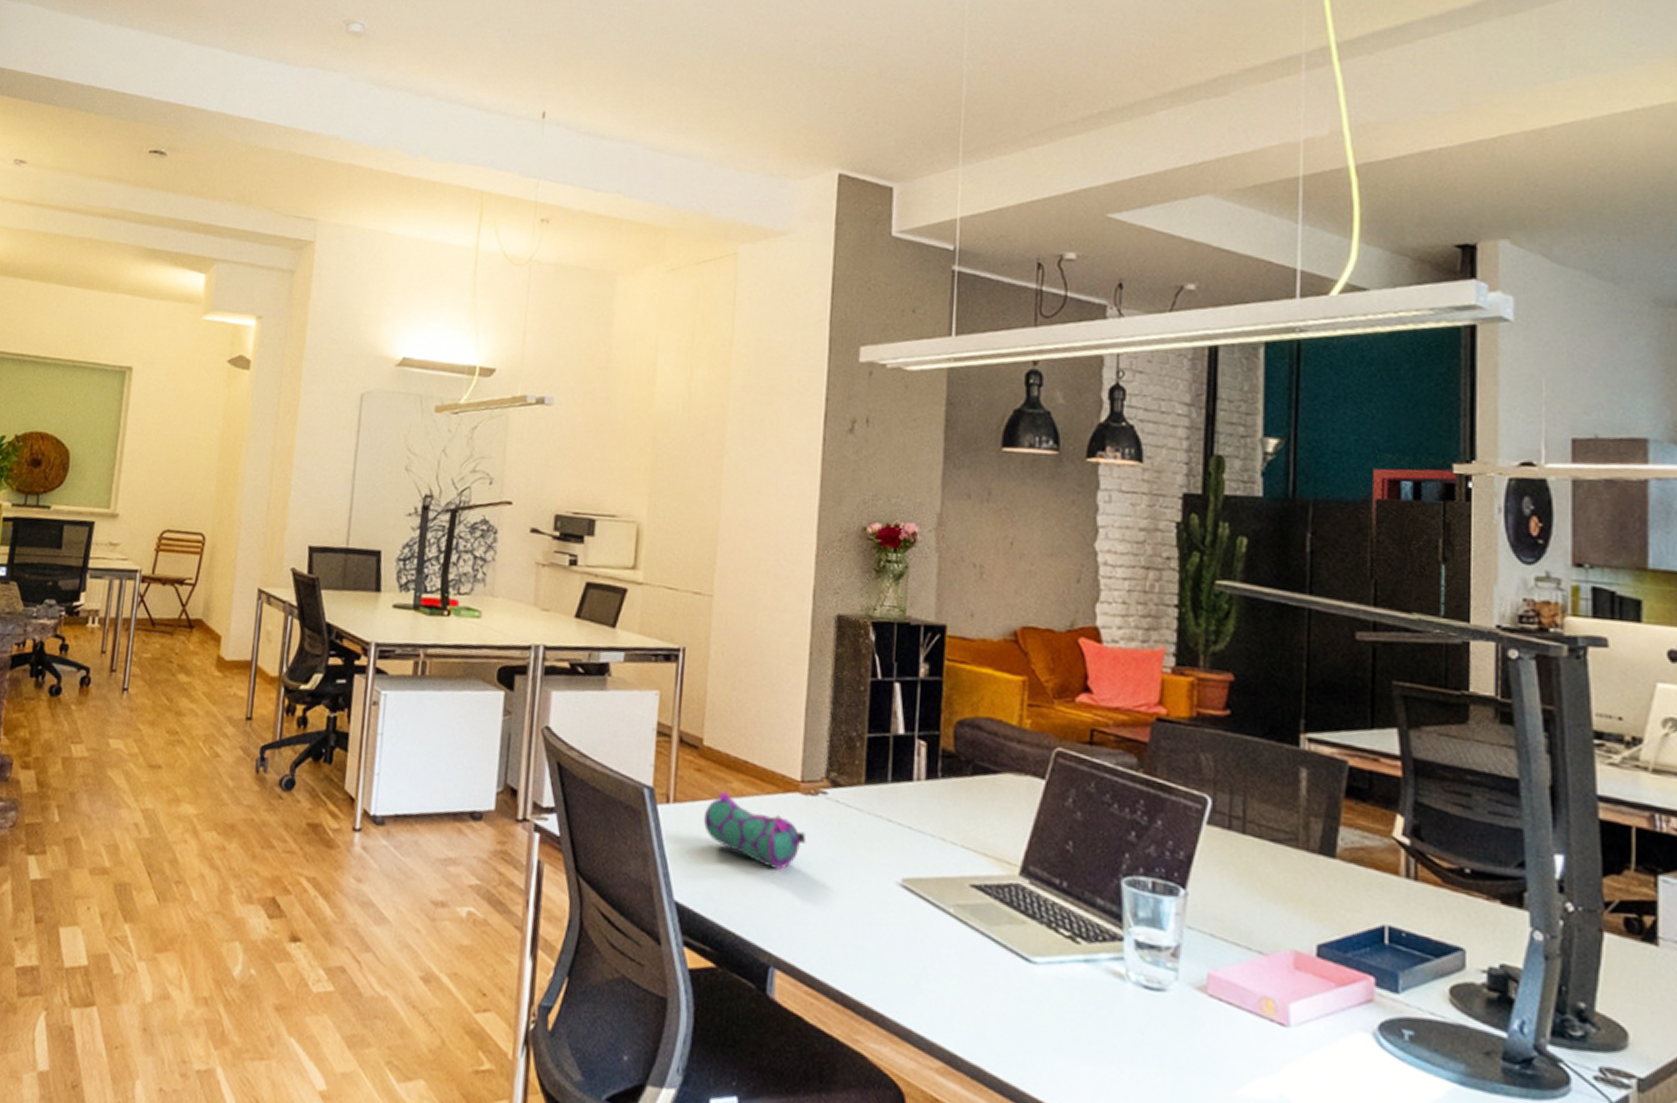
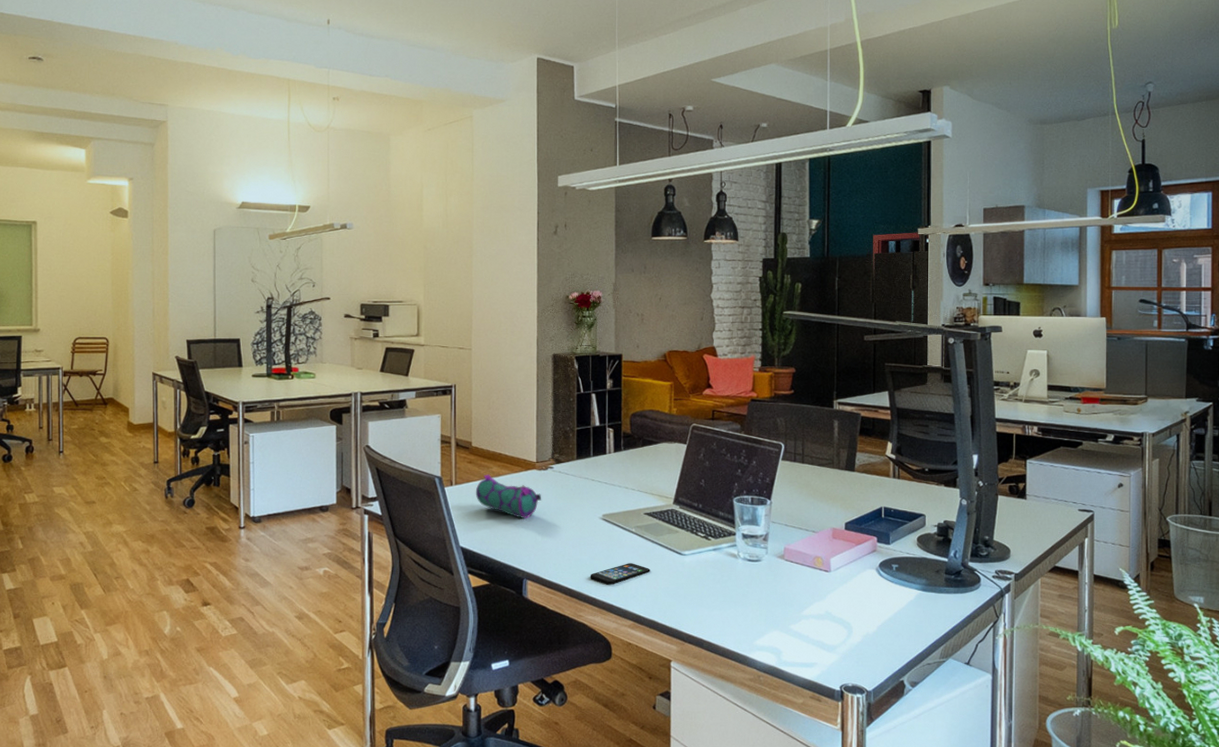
smartphone: none [876,963,977,997] -> present [590,563,650,585]

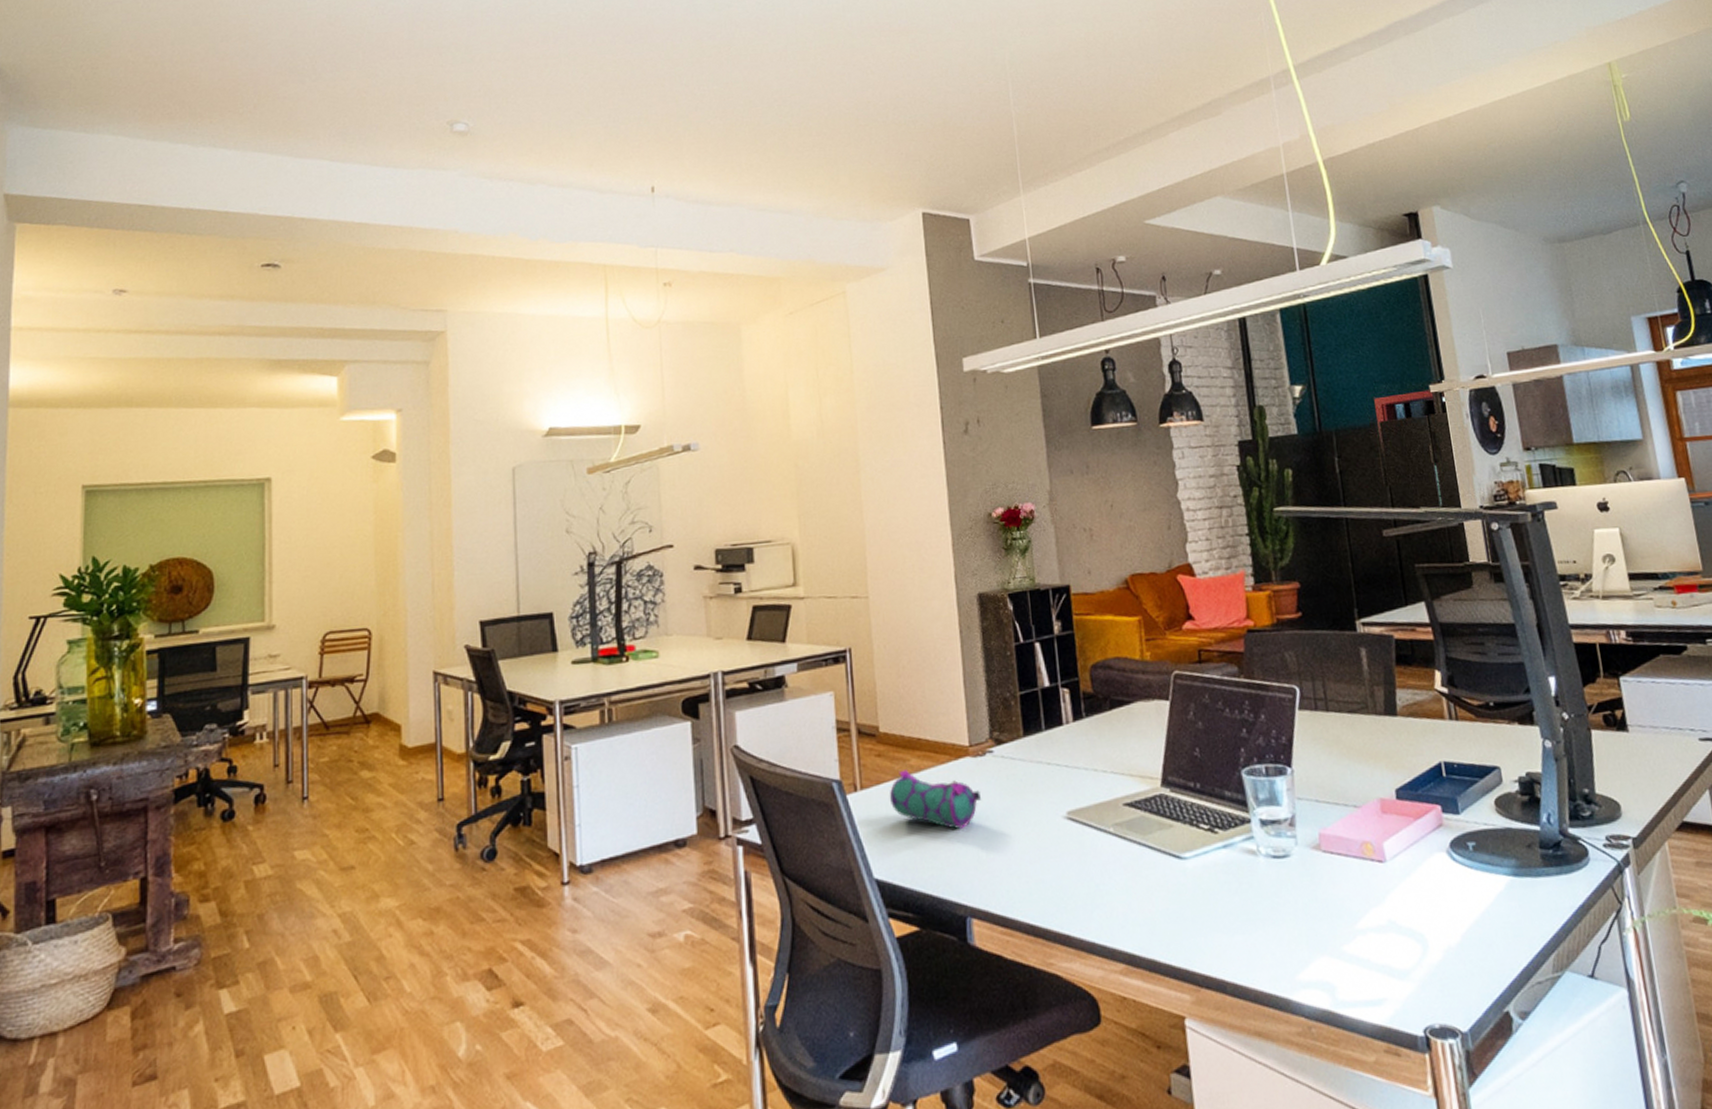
smartphone: present [590,563,650,585] -> none [1058,877,1141,914]

